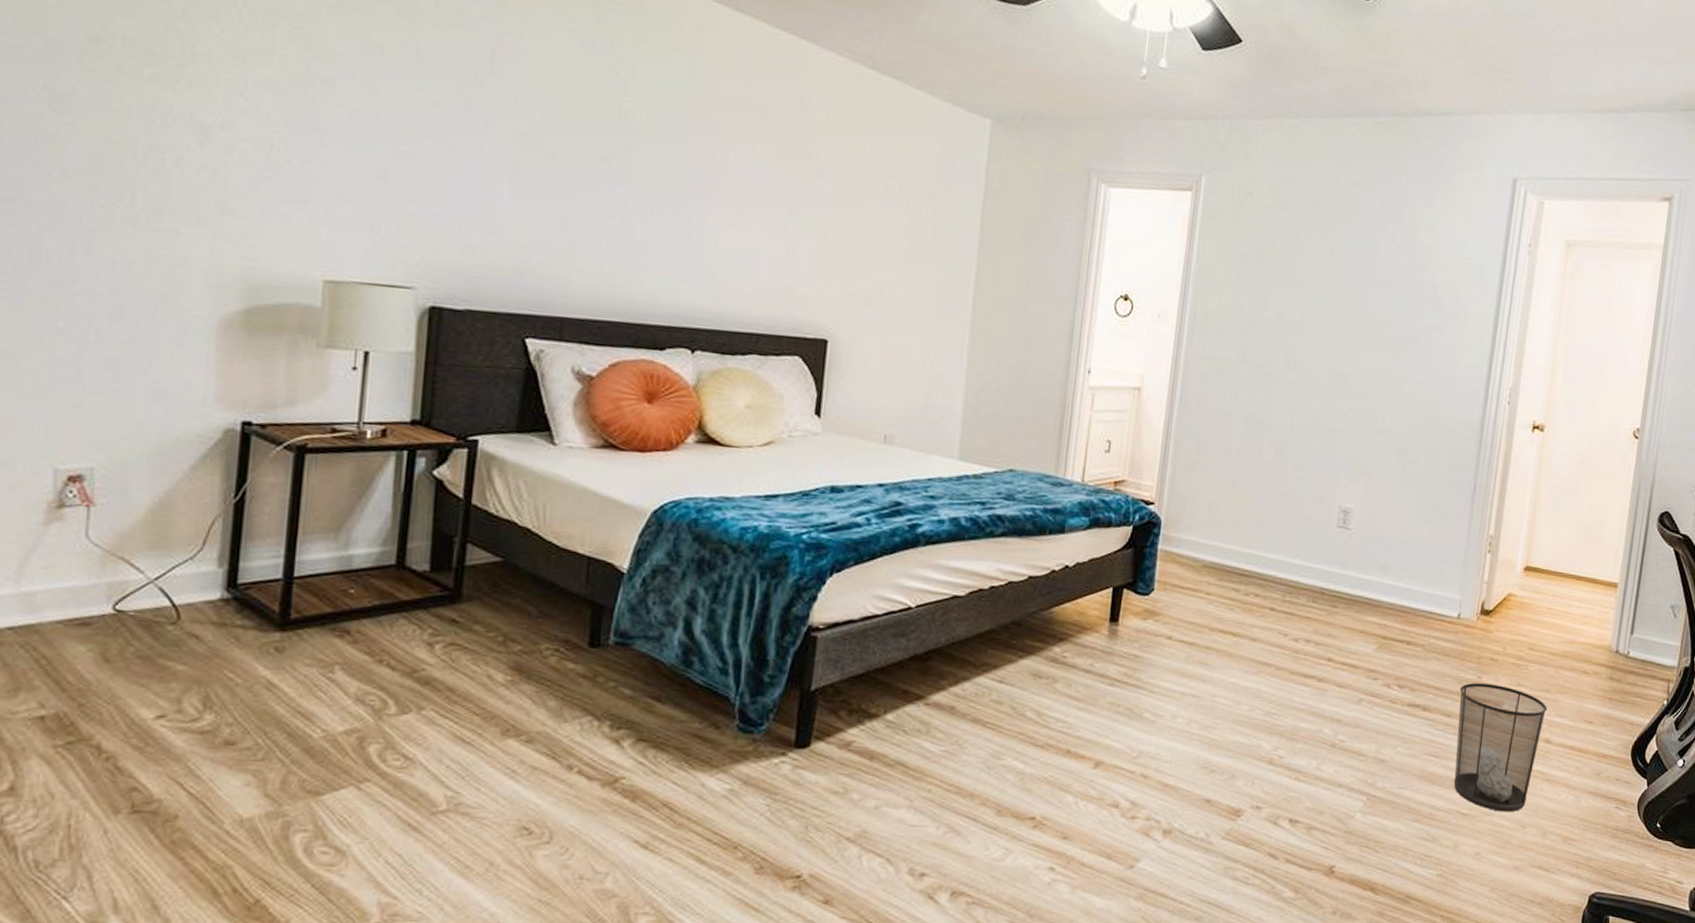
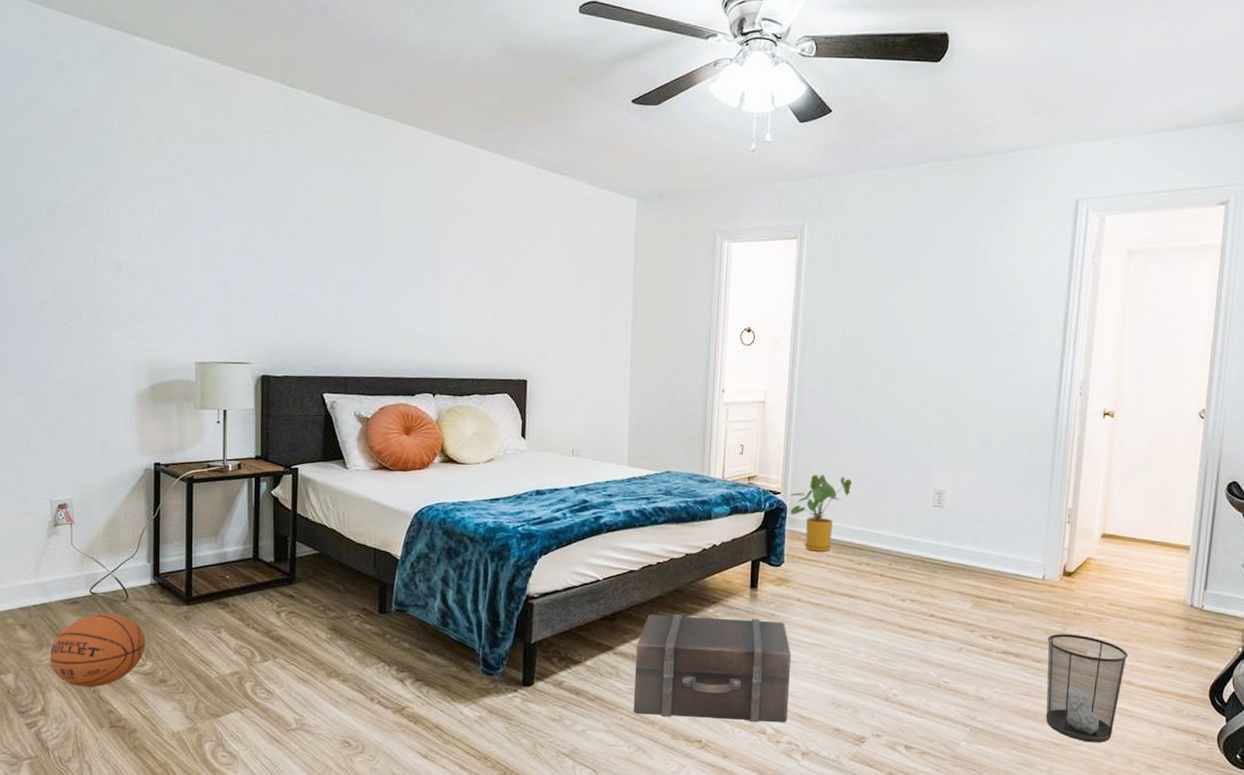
basketball: none [30,640,206,753] -> present [49,613,146,688]
suitcase: none [946,653,1157,792] -> present [633,614,792,722]
house plant: none [1164,482,1243,579] -> present [789,474,852,552]

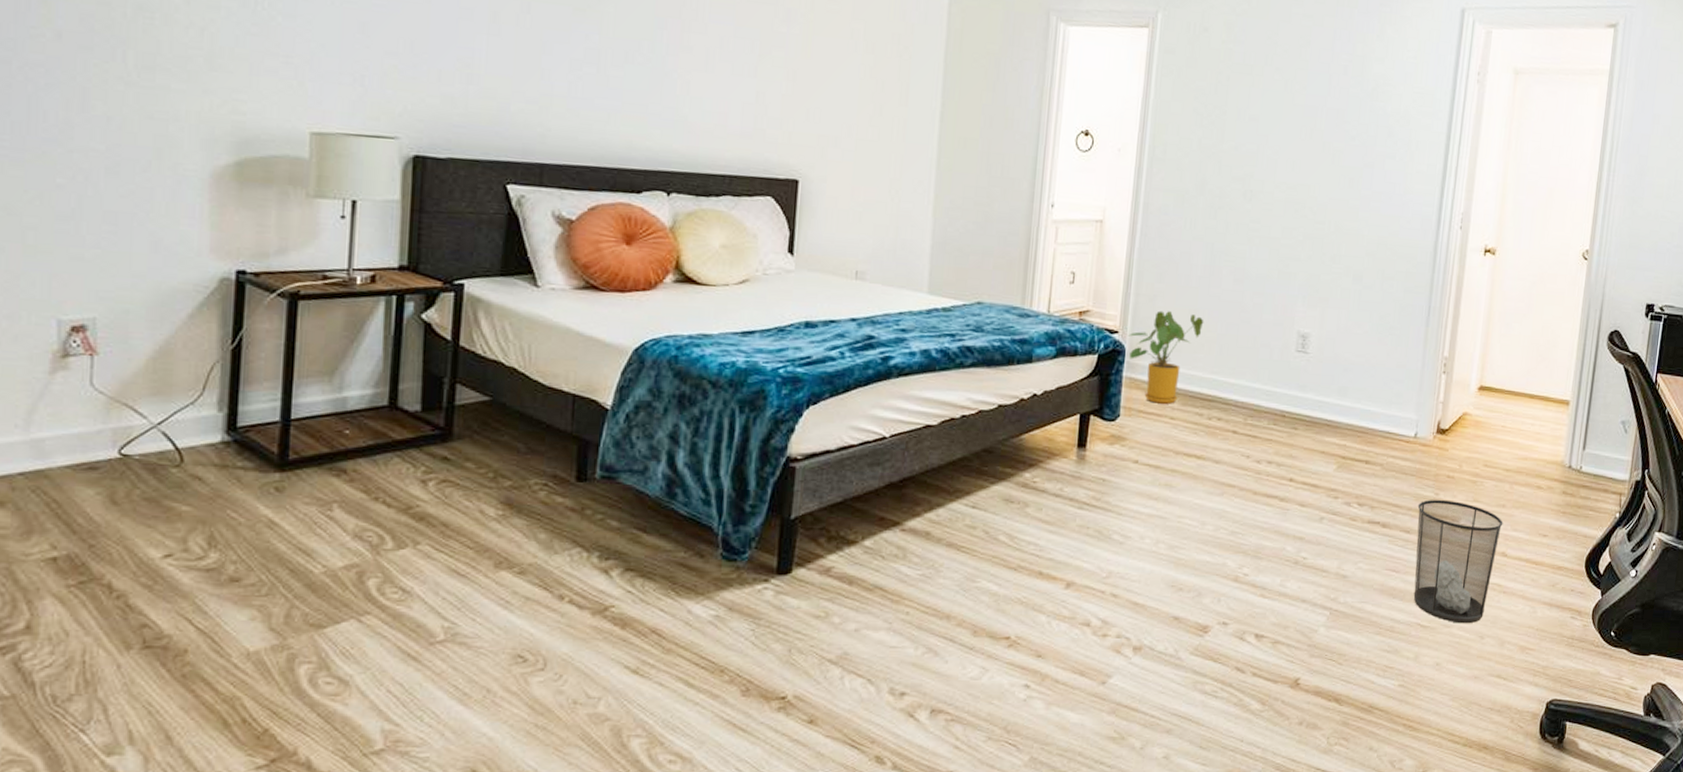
basketball: present [49,613,146,688] -> none [43,483,210,592]
suitcase: present [633,614,792,722] -> none [923,480,1125,612]

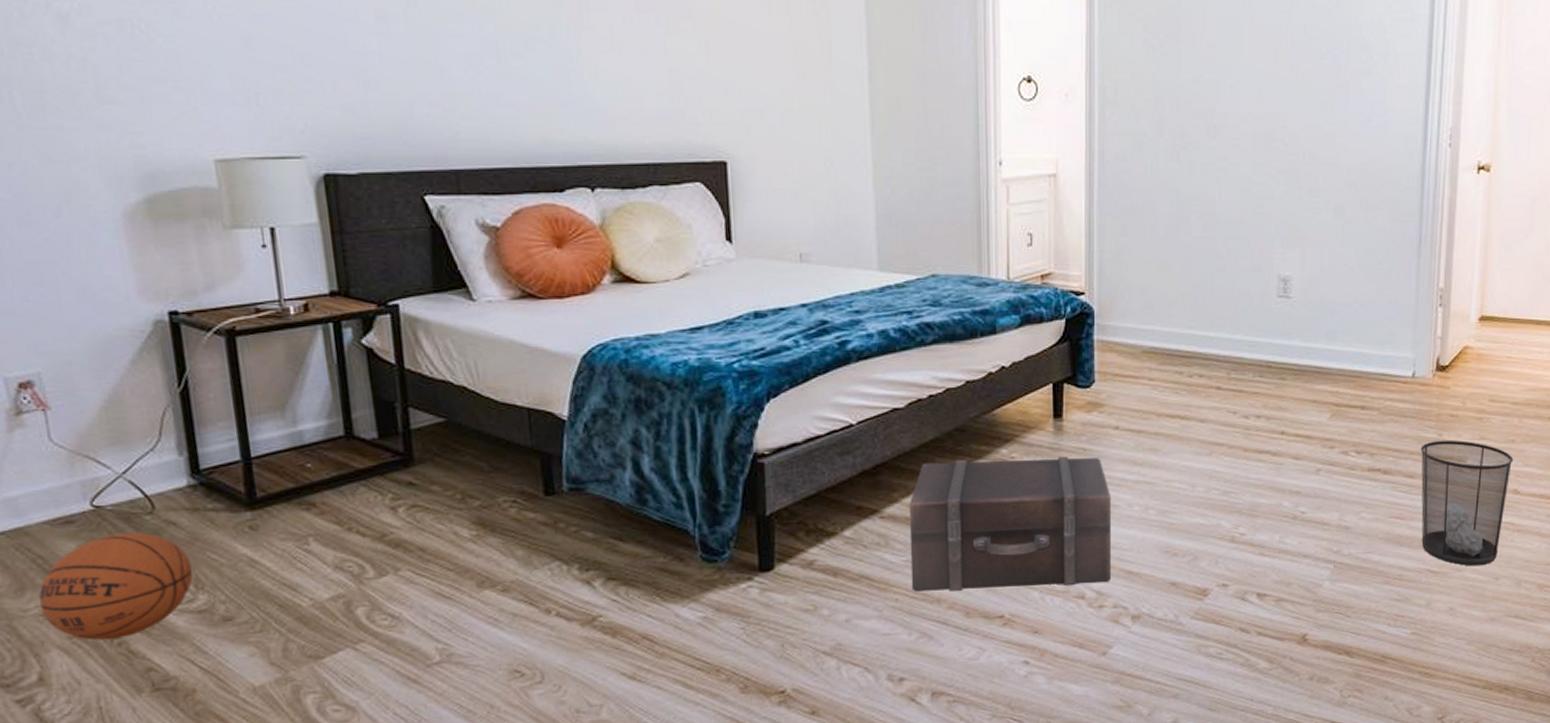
basketball: none [43,483,210,592] -> present [38,532,194,641]
suitcase: none [923,480,1125,612] -> present [908,456,1112,592]
house plant: present [1128,310,1204,404] -> none [1096,266,1176,365]

